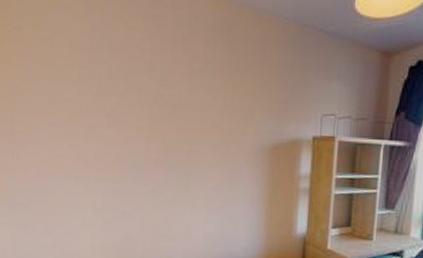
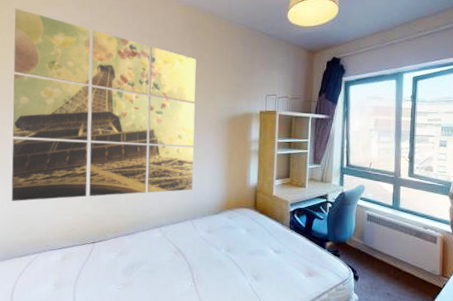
wall art: none [15,12,231,245] -> present [11,8,196,201]

